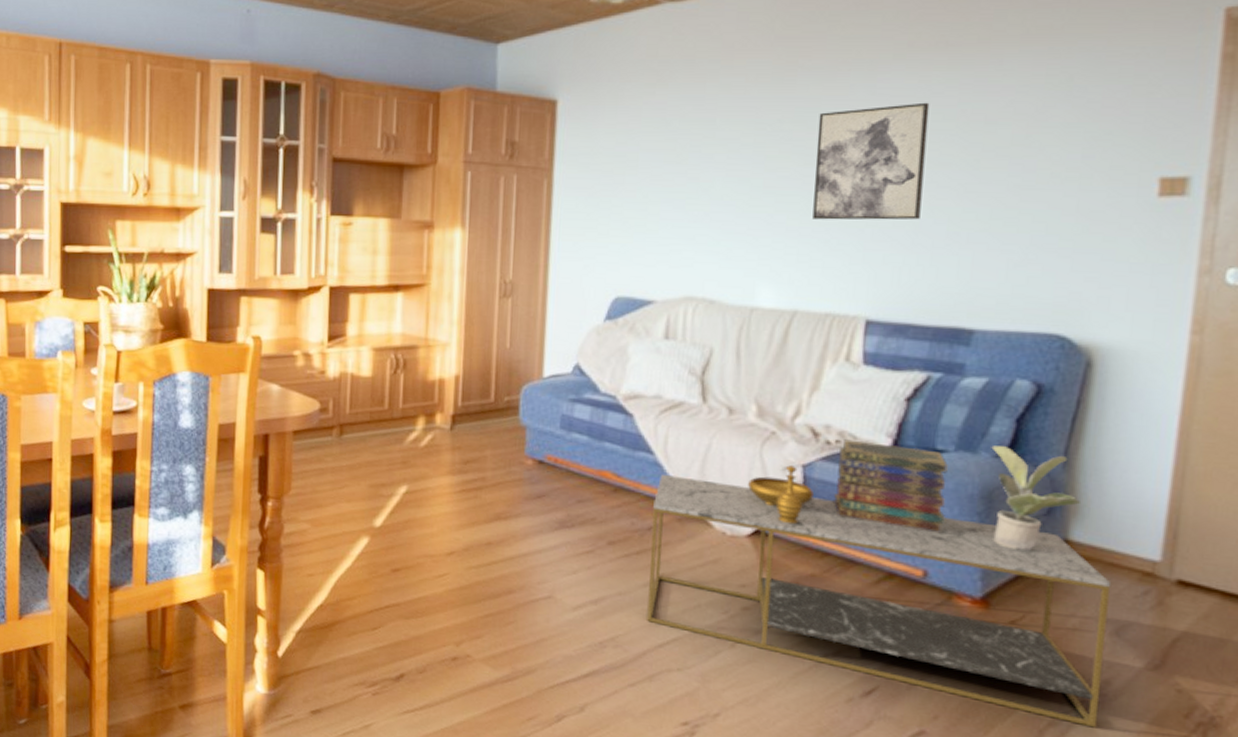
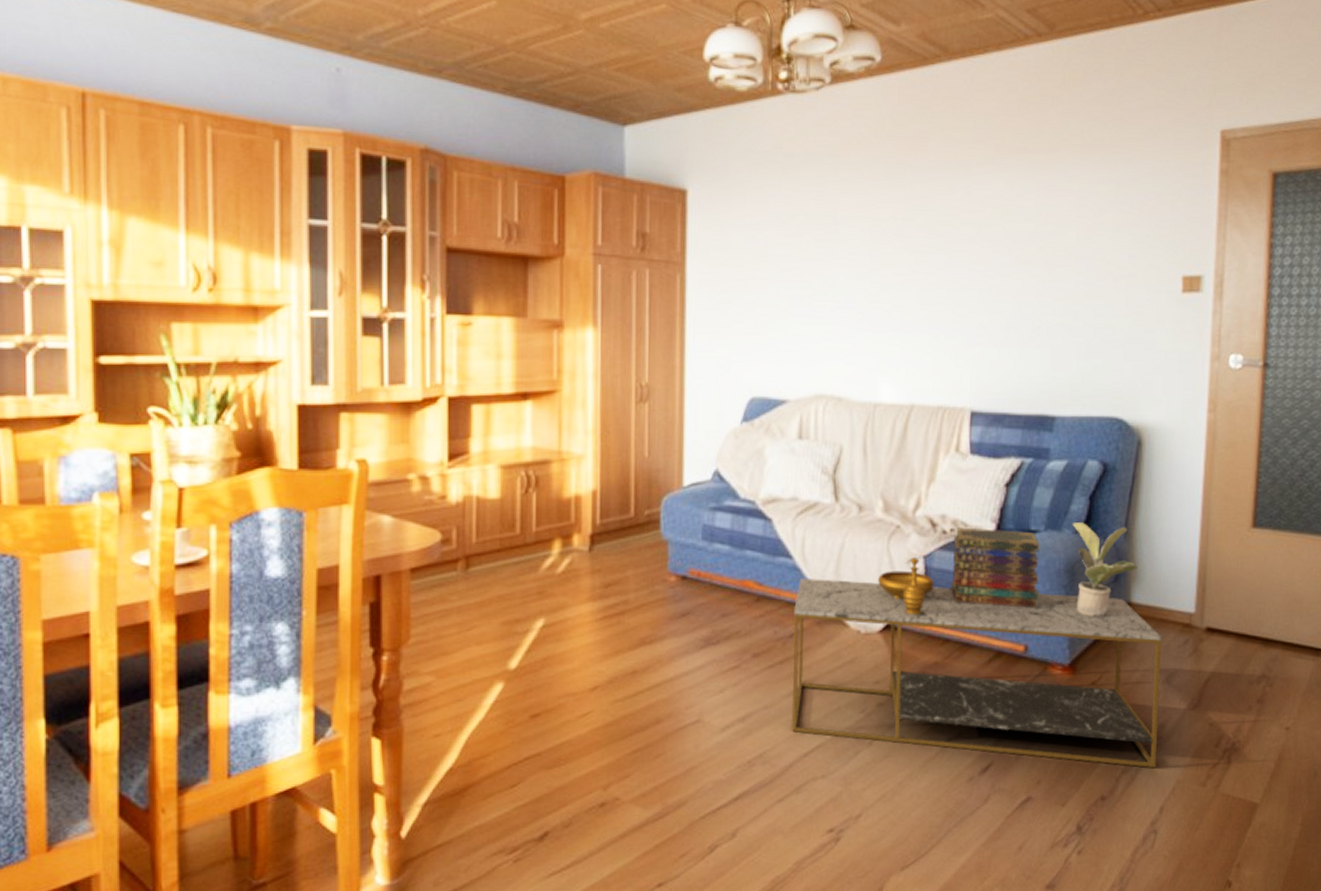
wall art: present [812,102,930,220] -> none [924,204,1014,316]

